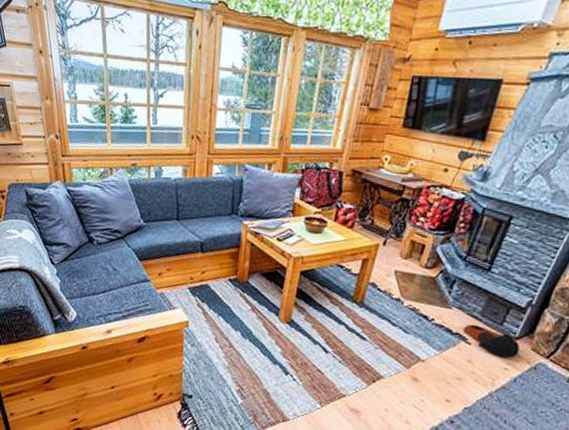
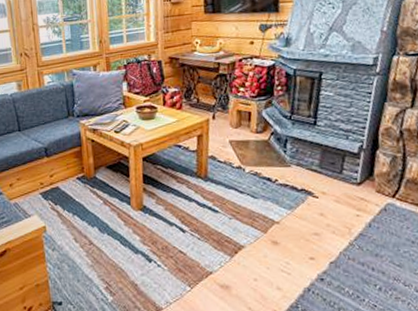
bag: present [463,324,520,358] -> none [306,177,366,205]

